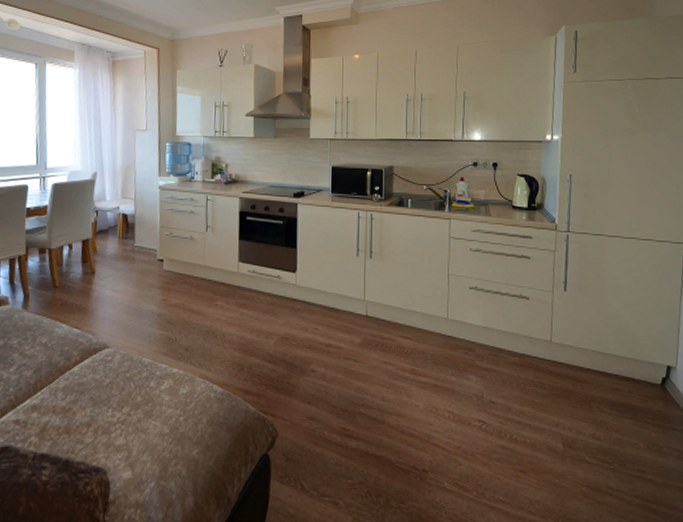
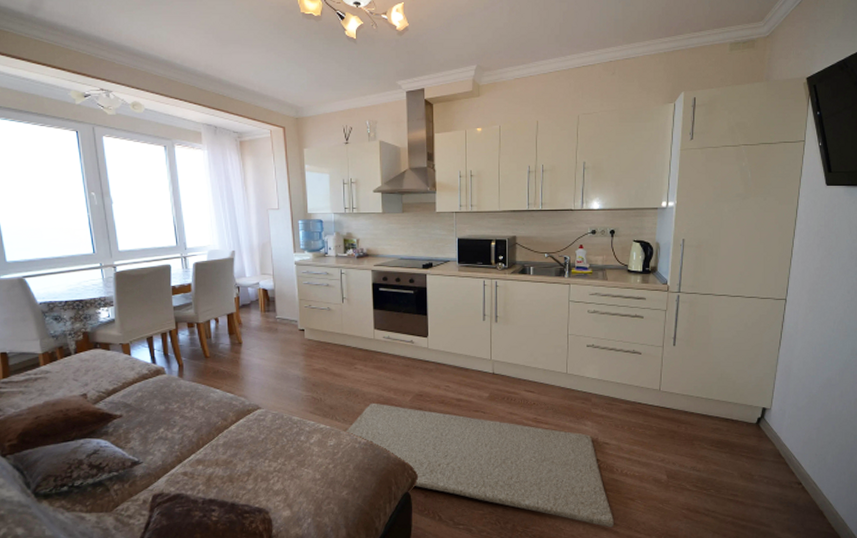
rug: none [199,345,503,507] -> present [344,402,614,528]

